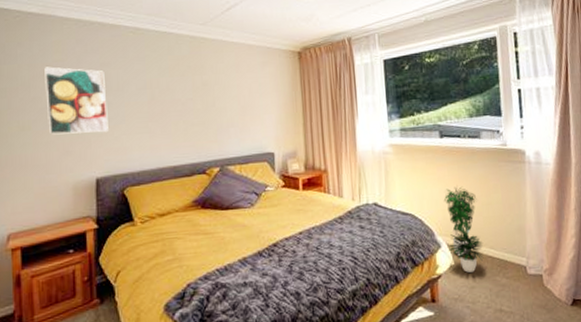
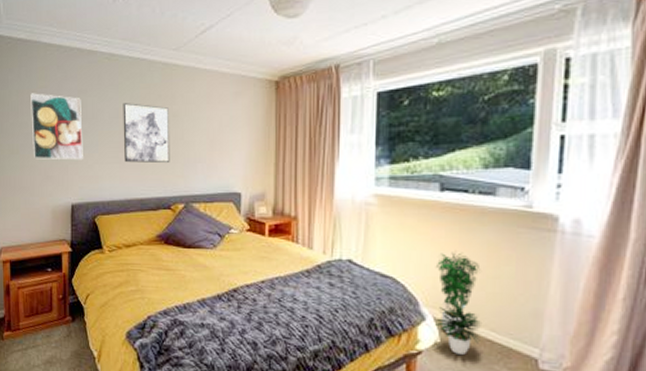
wall art: none [150,74,203,132] -> present [123,103,170,163]

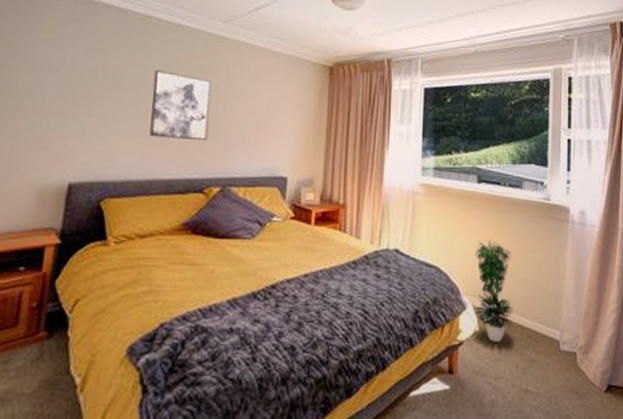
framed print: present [30,93,83,160] -> none [20,45,100,131]

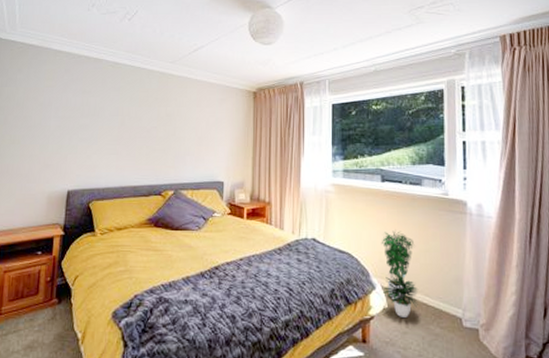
wall art: present [149,70,212,140] -> none [121,103,164,155]

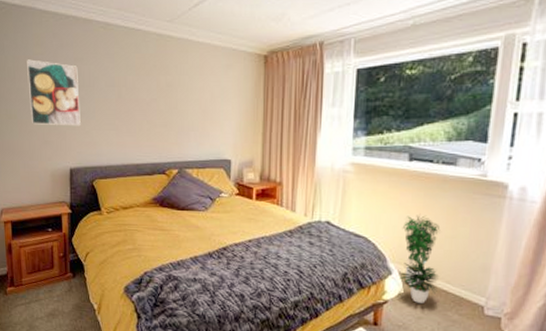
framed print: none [34,91,85,151] -> present [27,59,81,126]

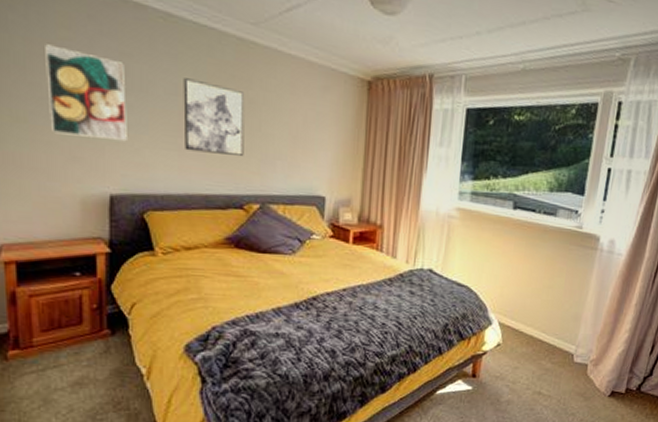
wall art: none [119,72,165,130] -> present [183,78,245,156]
potted plant: present [400,215,441,303] -> none [499,264,539,353]

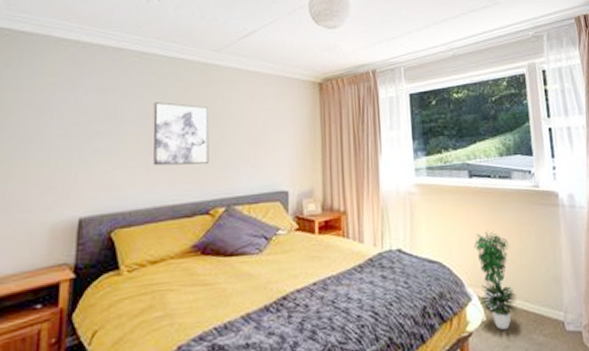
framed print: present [45,44,127,142] -> none [28,91,101,167]
potted plant: none [499,264,539,353] -> present [473,231,518,330]

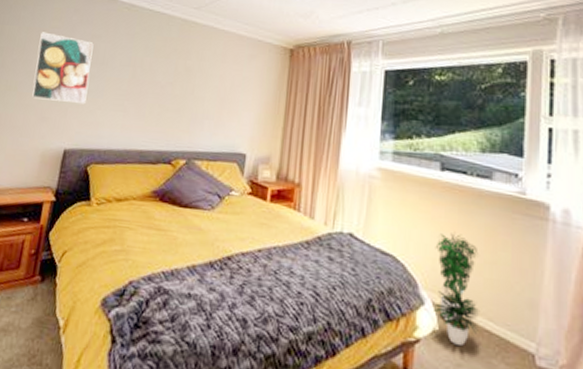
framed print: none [28,91,101,167] -> present [32,32,94,105]
wall art: present [153,102,209,166] -> none [129,52,183,116]

